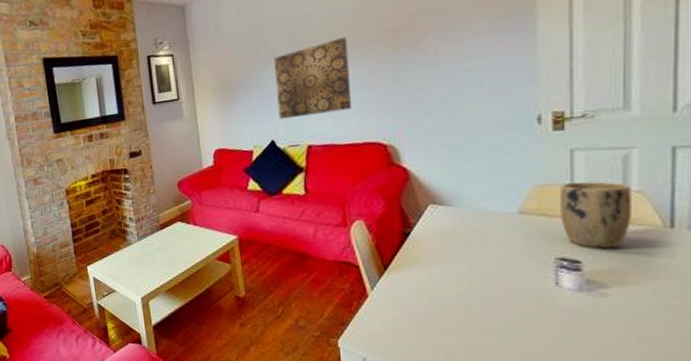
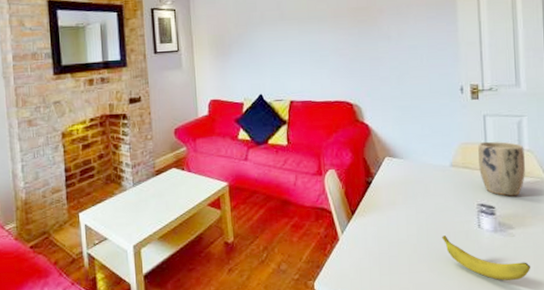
wall art: present [273,36,352,120] -> none [262,9,326,76]
banana: none [502,294,632,349] -> present [441,235,531,281]

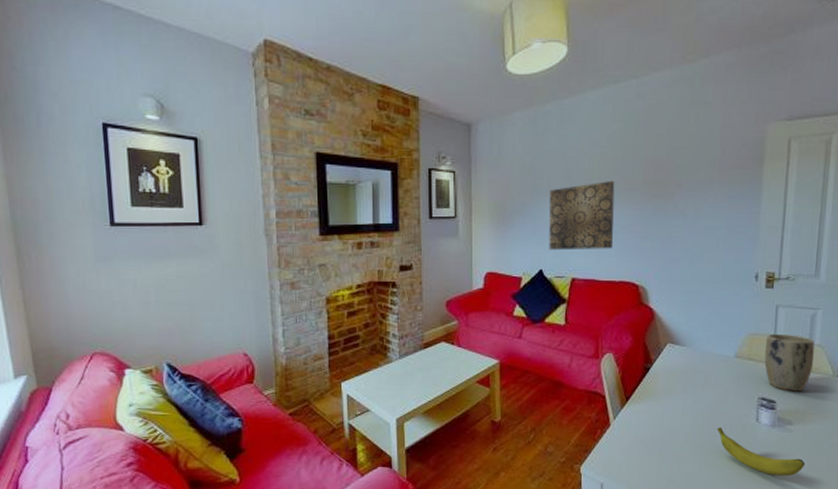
wall art: none [262,9,326,76] -> present [549,180,615,251]

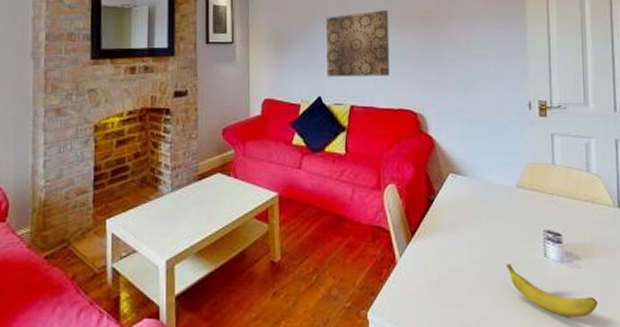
plant pot: present [764,333,815,392] -> none [545,162,593,224]

